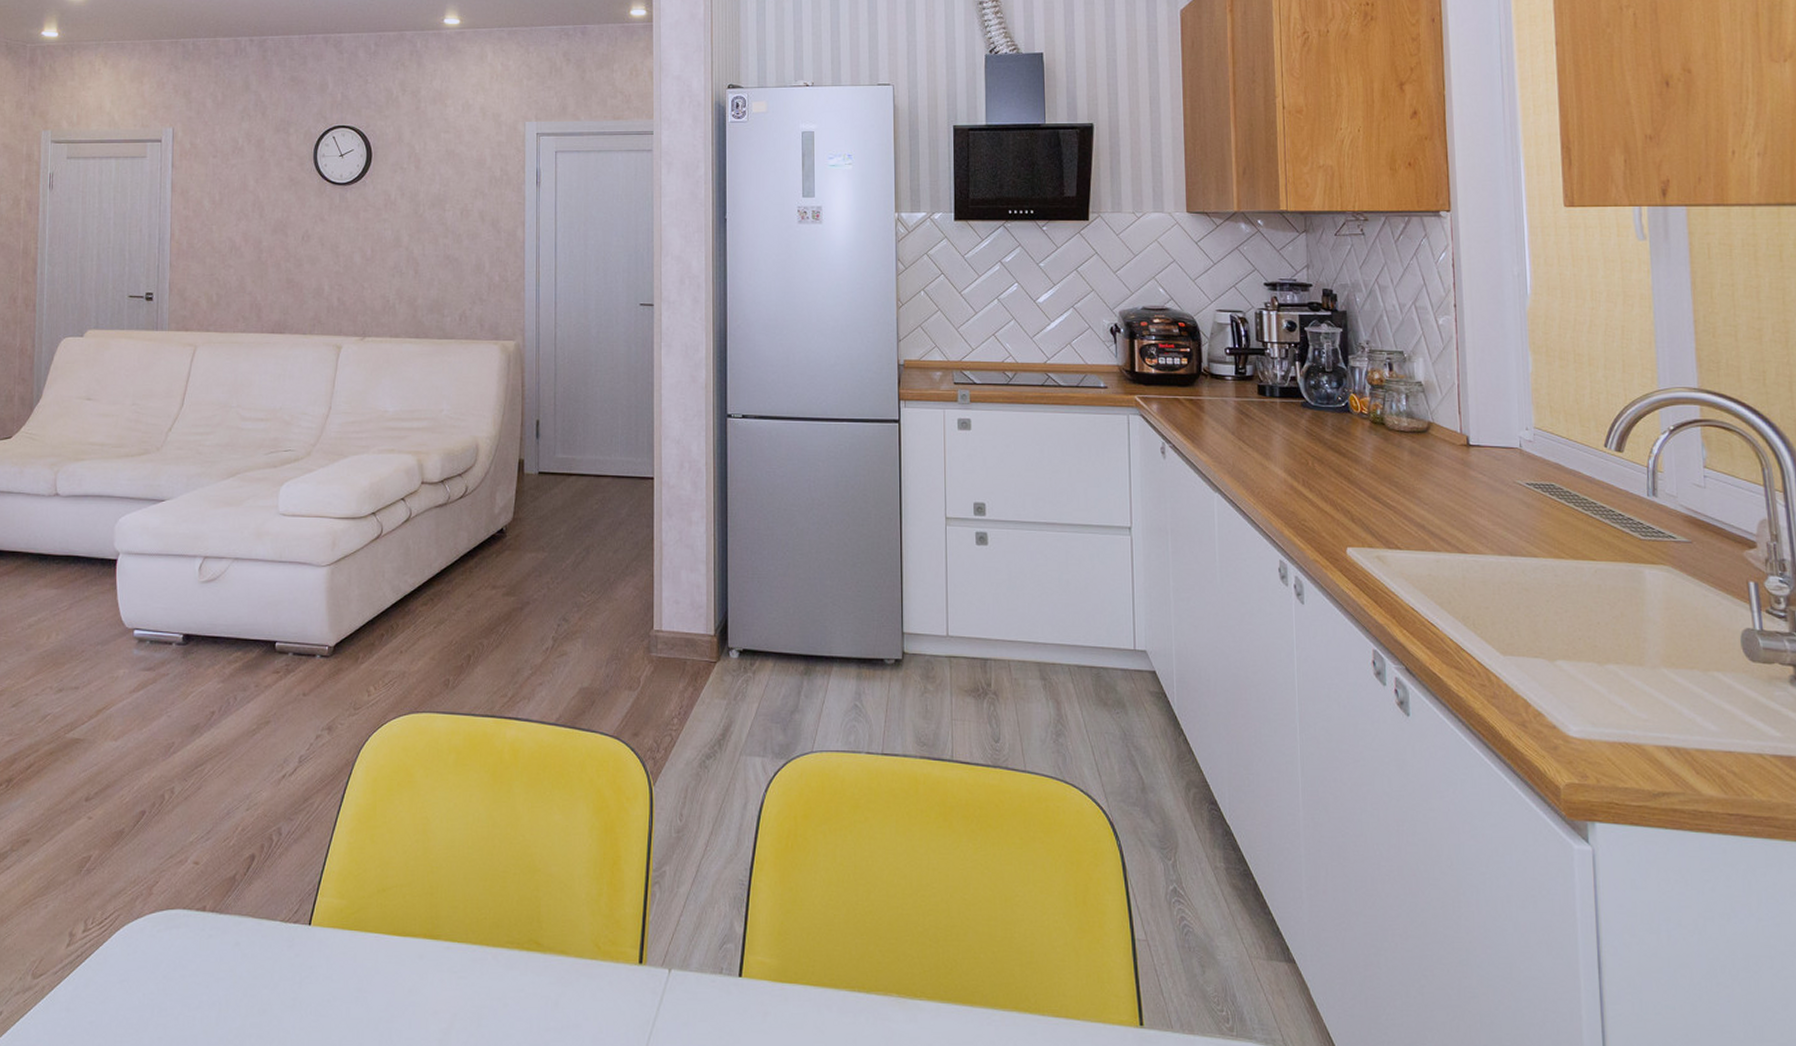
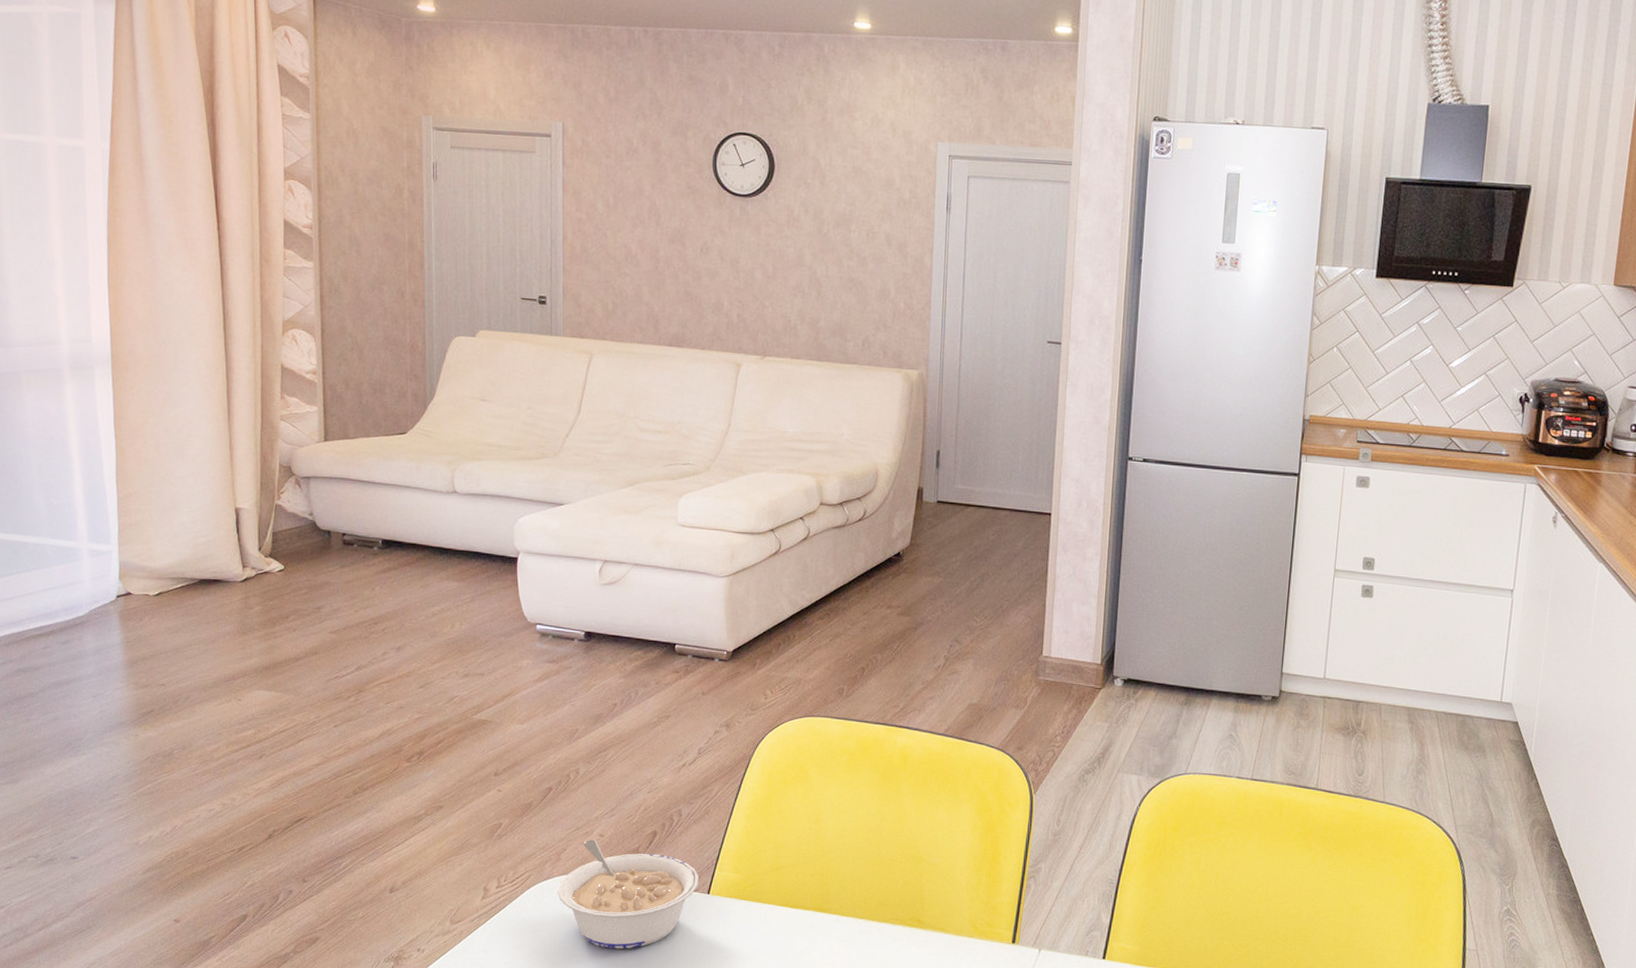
legume: none [147,868,299,998] -> present [557,839,699,950]

